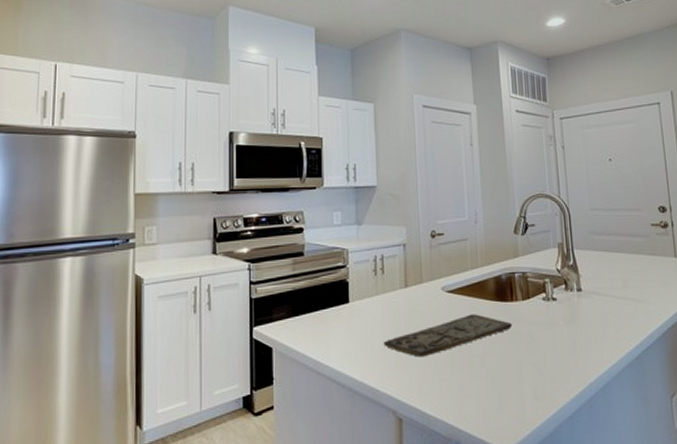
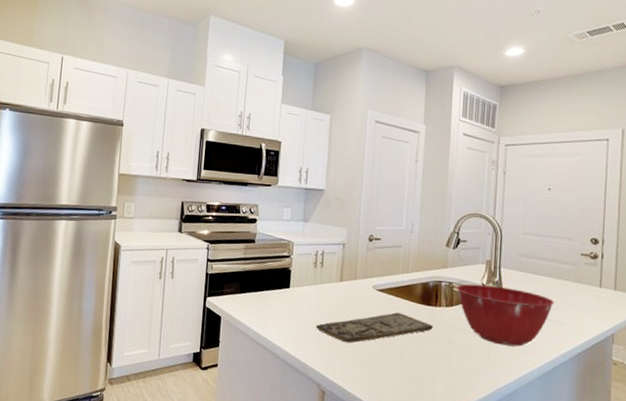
mixing bowl: none [532,270,633,335] -> present [457,284,555,347]

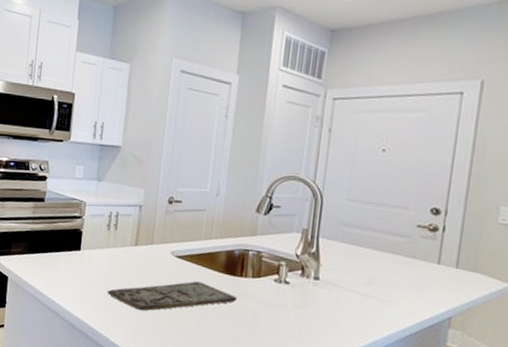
mixing bowl: present [457,284,555,347] -> none [266,254,381,325]

